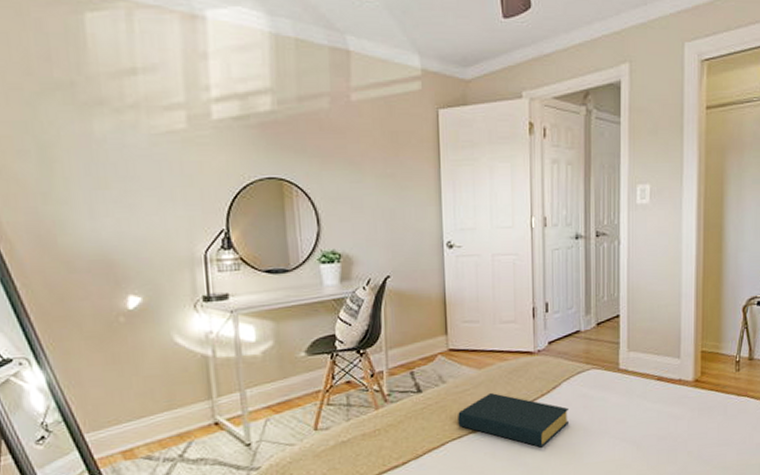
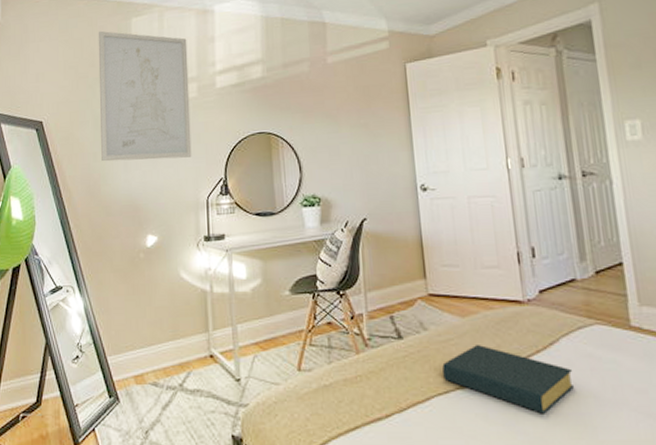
wall art: none [32,24,183,205] -> present [98,30,192,162]

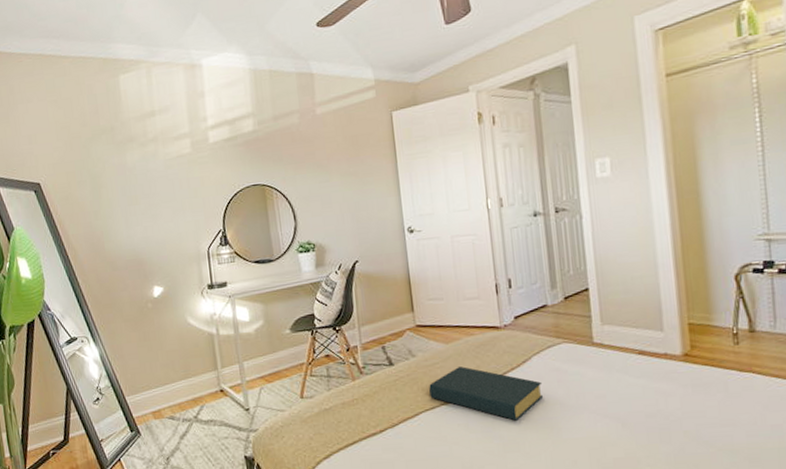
wall art: present [98,30,192,162] -> none [86,89,190,219]

